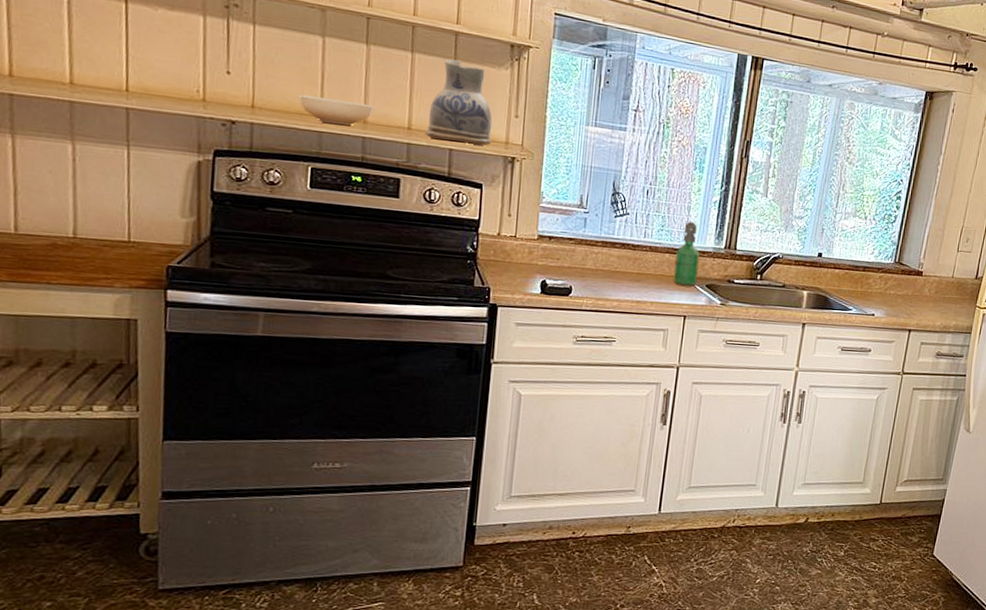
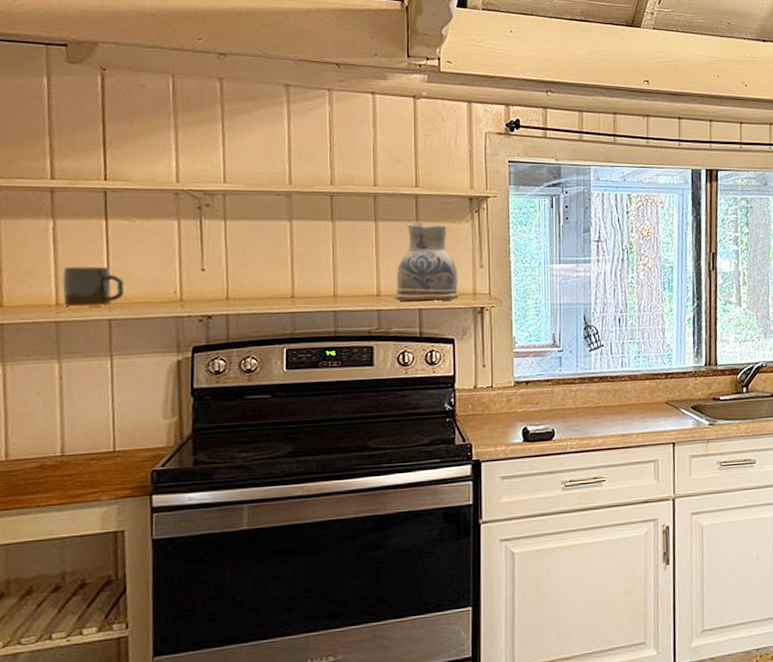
mug: none [77,45,144,94] -> present [62,266,125,307]
bowl: present [298,94,375,126] -> none [270,278,343,303]
soap dispenser: present [673,222,700,288] -> none [656,344,682,413]

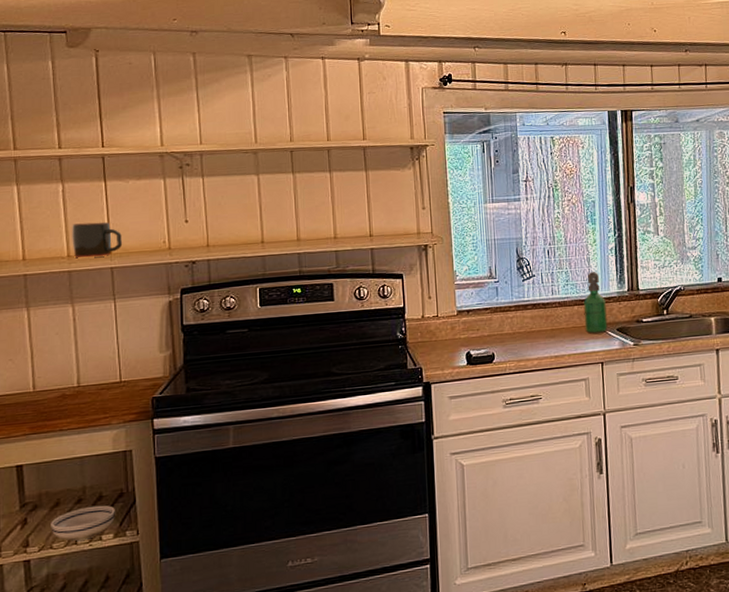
bowl: none [19,594,100,636] -> present [51,505,115,541]
ceramic pitcher: present [393,221,460,302] -> none [348,170,406,243]
soap dispenser: none [656,344,682,413] -> present [584,272,608,335]

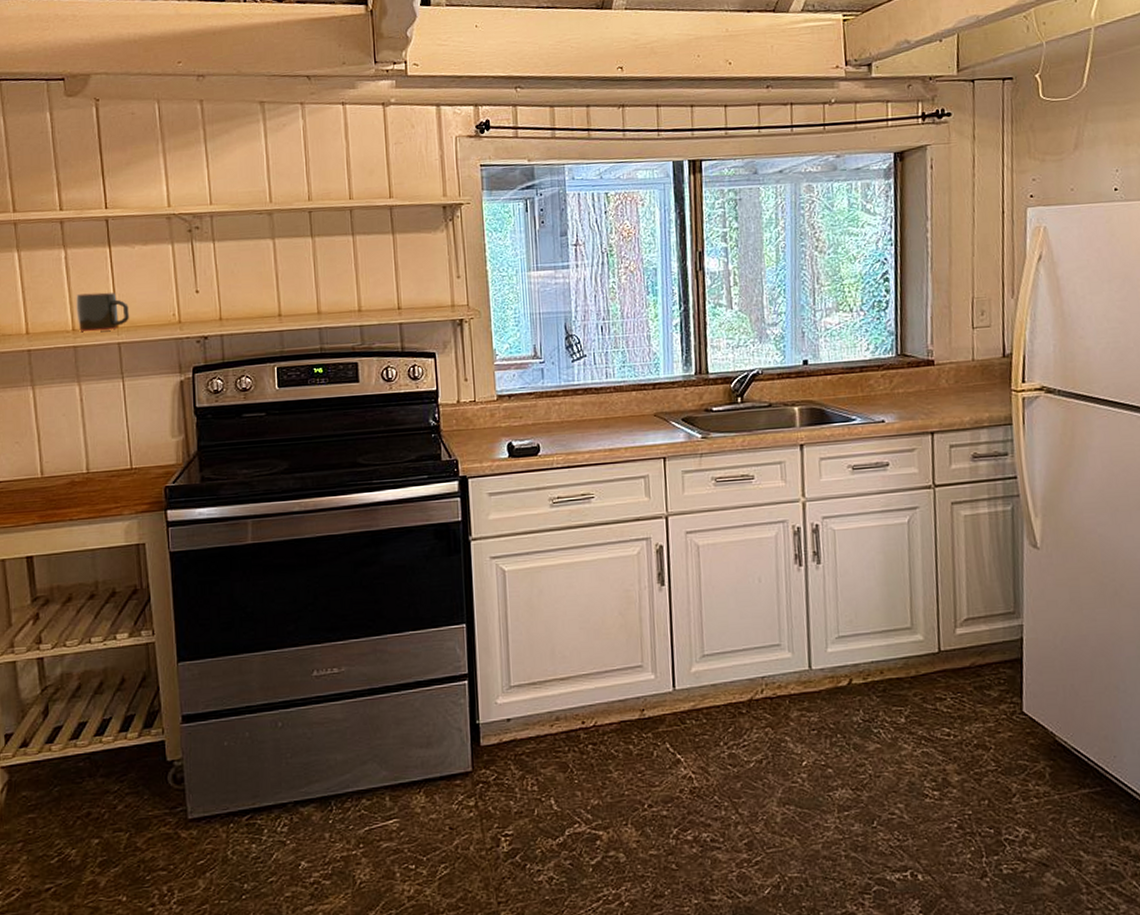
bowl: present [51,505,115,541] -> none [63,602,129,639]
soap dispenser: present [584,272,608,335] -> none [643,352,671,425]

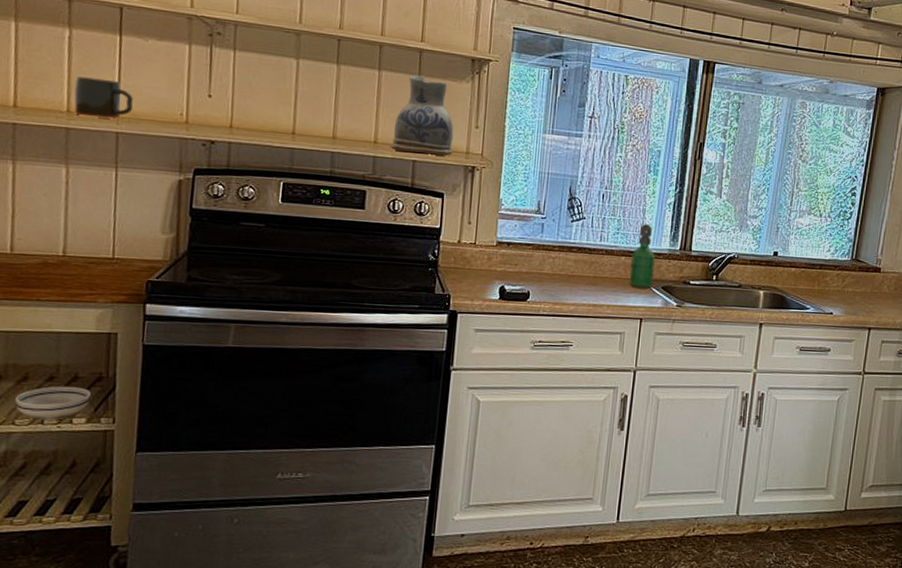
bowl: none [63,602,129,639] -> present [15,386,91,421]
ceramic pitcher: none [374,233,439,316] -> present [389,75,454,156]
soap dispenser: none [643,352,671,425] -> present [629,224,655,290]

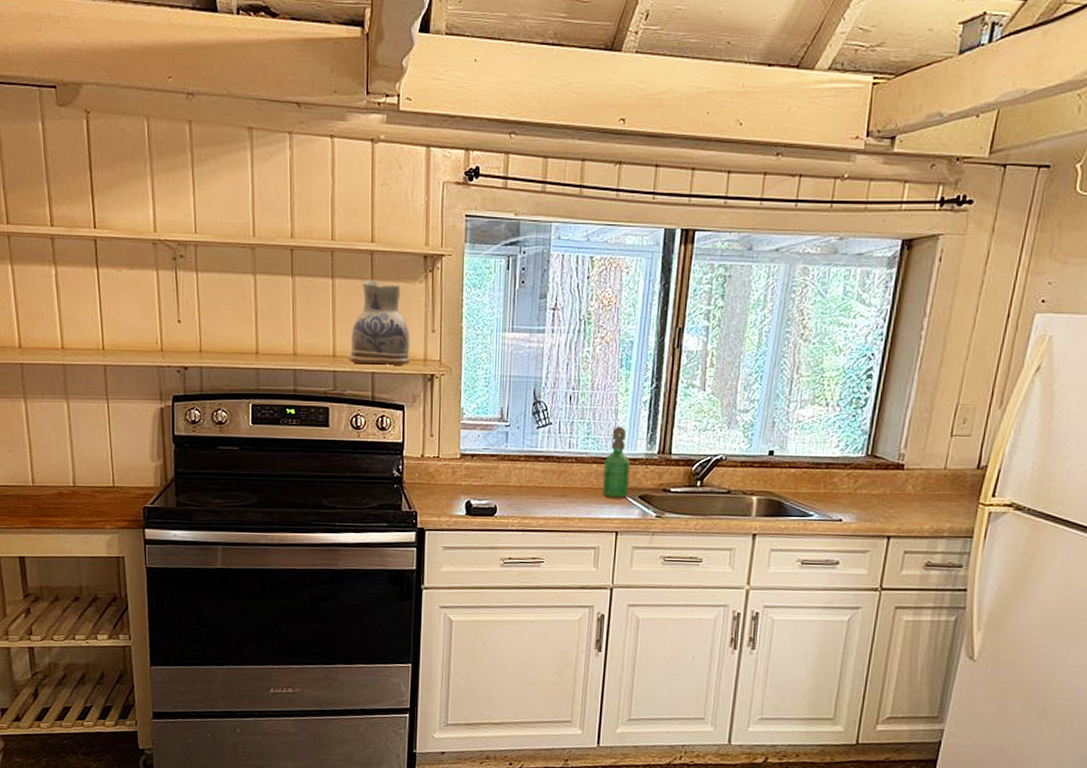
bowl: present [15,386,91,421] -> none [51,605,109,637]
mug: present [73,76,134,119] -> none [65,313,116,352]

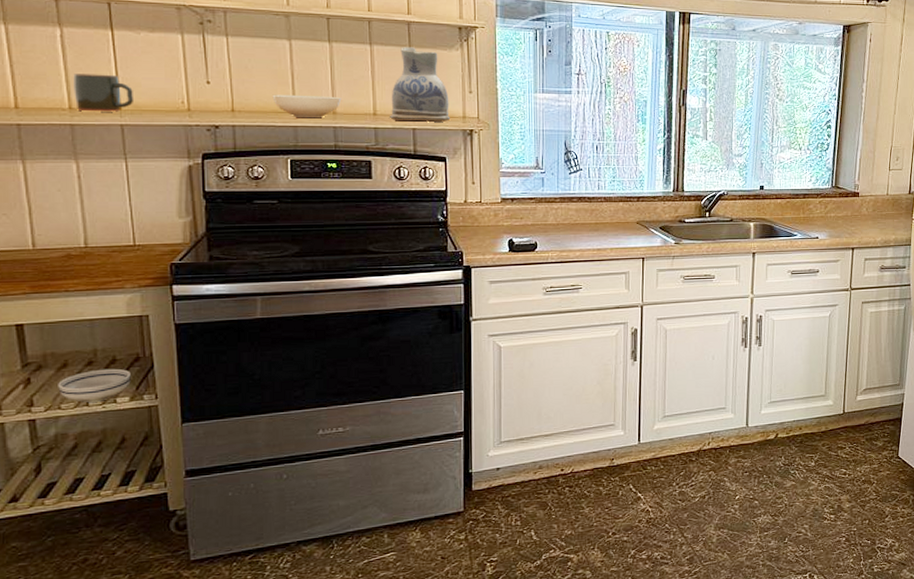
bowl: none [51,605,109,637] -> present [58,368,131,402]
mug: none [65,313,116,352] -> present [73,74,135,112]
bowl: none [237,334,302,360] -> present [272,94,342,118]
soap dispenser: present [602,427,630,500] -> none [628,171,651,231]

